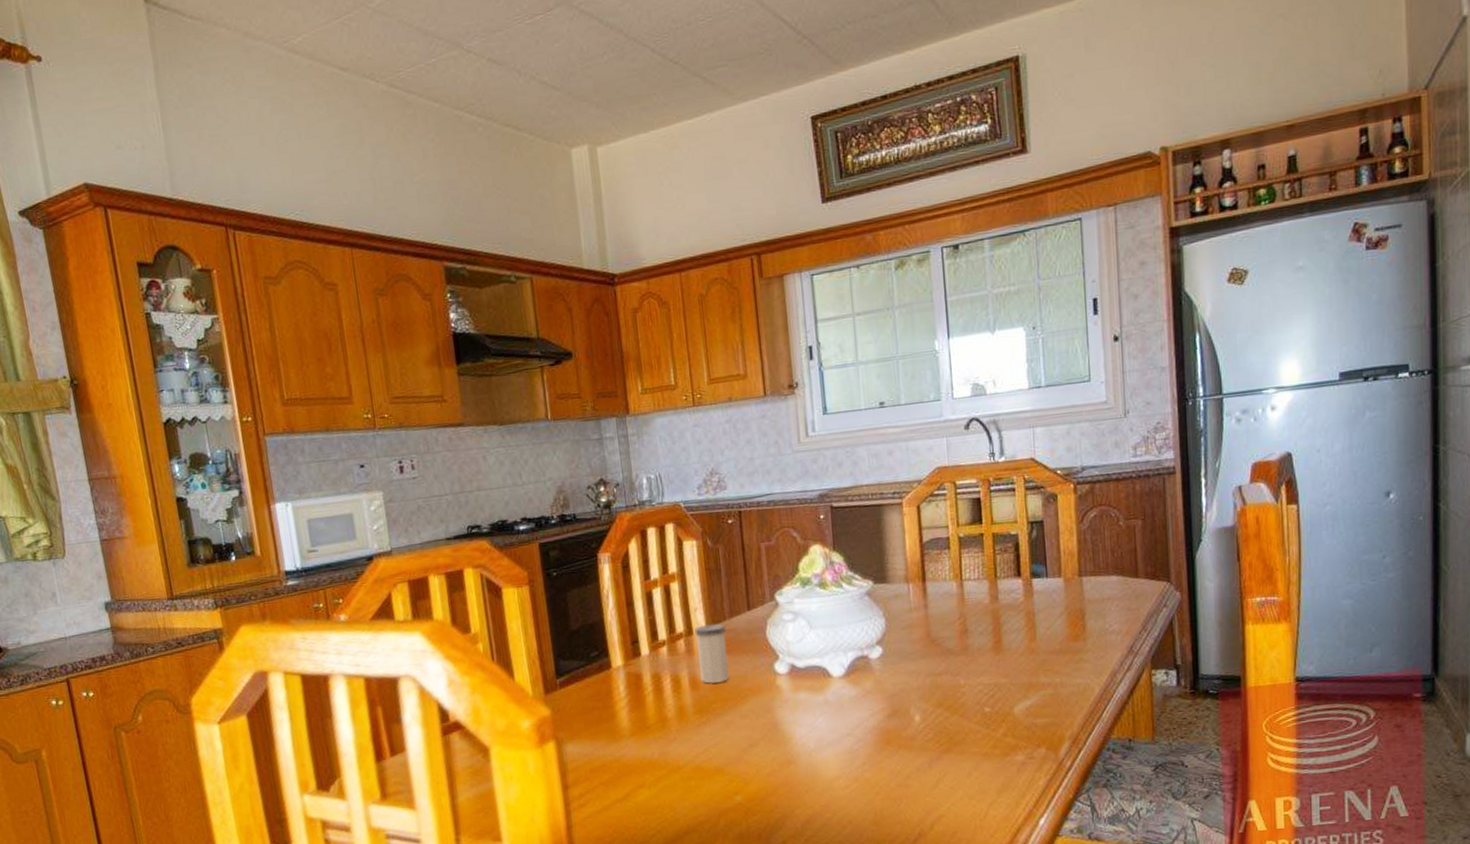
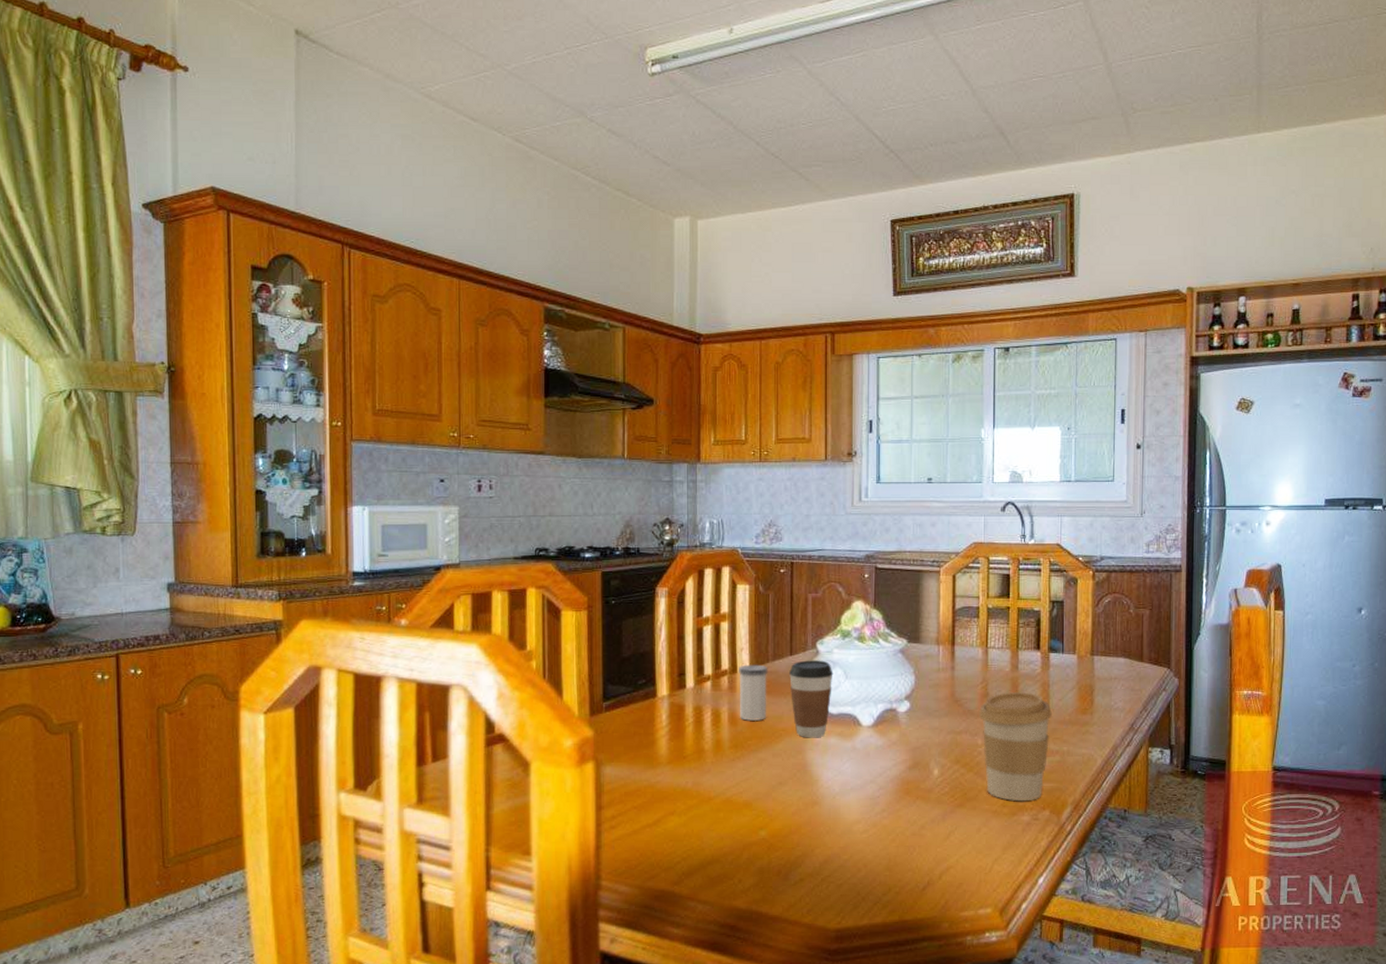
coffee cup: none [749,612,797,696] -> present [789,660,834,738]
coffee cup: none [958,623,1040,741] -> present [978,691,1052,801]

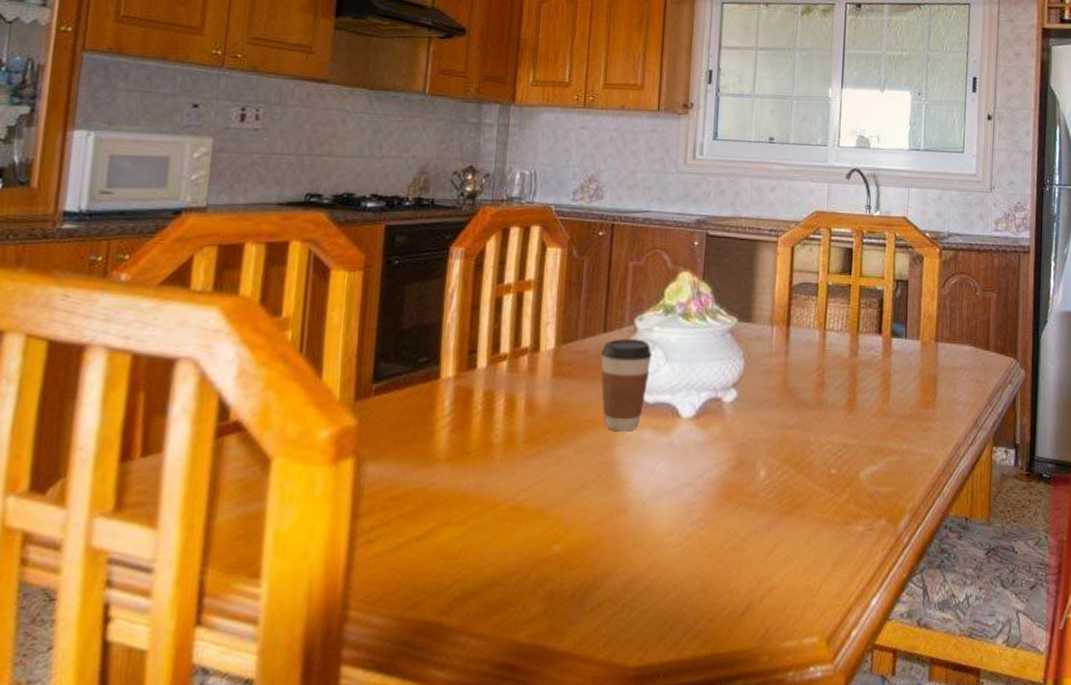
salt shaker: present [739,664,768,721] -> none [539,342,577,410]
coffee cup: present [978,691,1052,801] -> none [812,380,892,508]

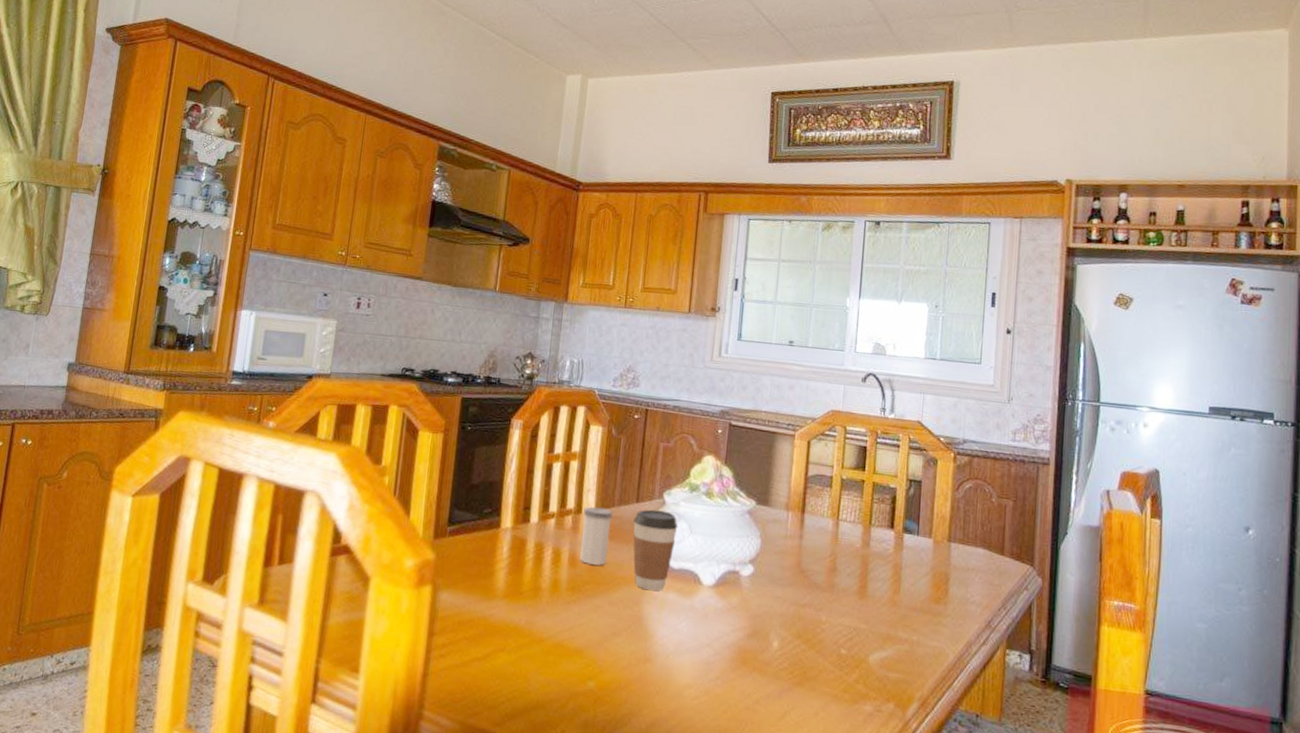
salt shaker: none [539,342,577,410] -> present [580,506,613,566]

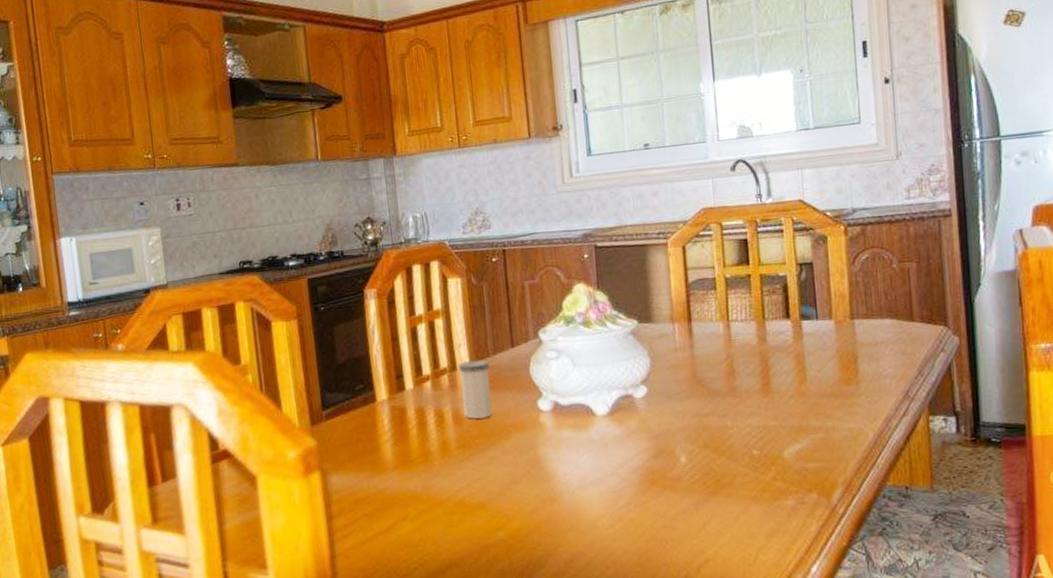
coffee cup: present [633,509,678,591] -> none [512,349,560,433]

